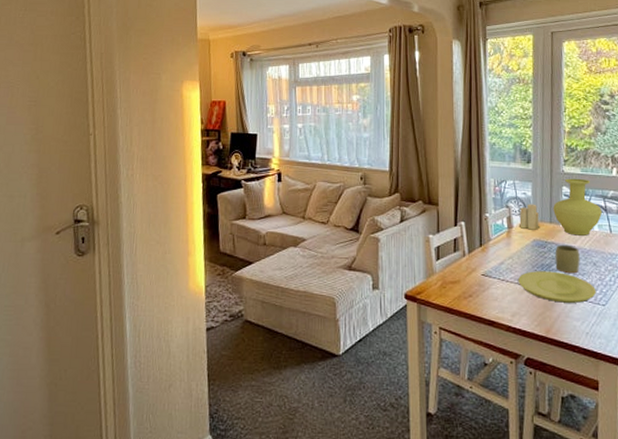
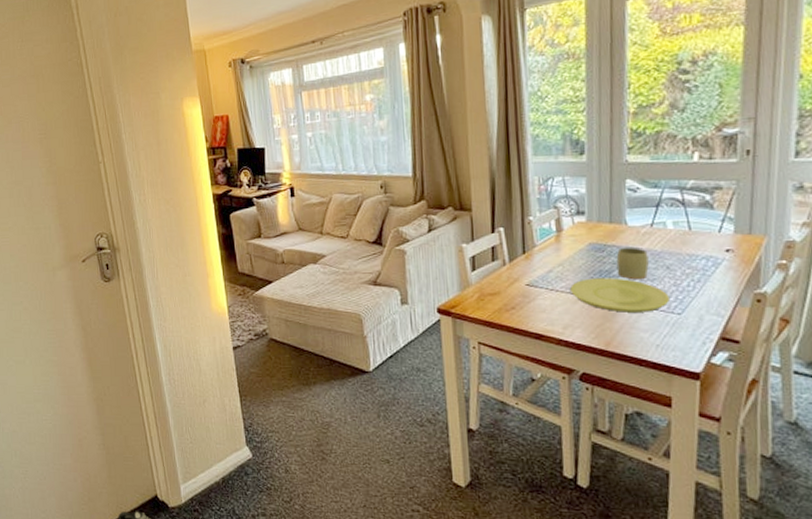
candle: present [518,204,541,230] -> none [570,202,598,232]
vase: present [553,178,603,236] -> none [614,168,680,236]

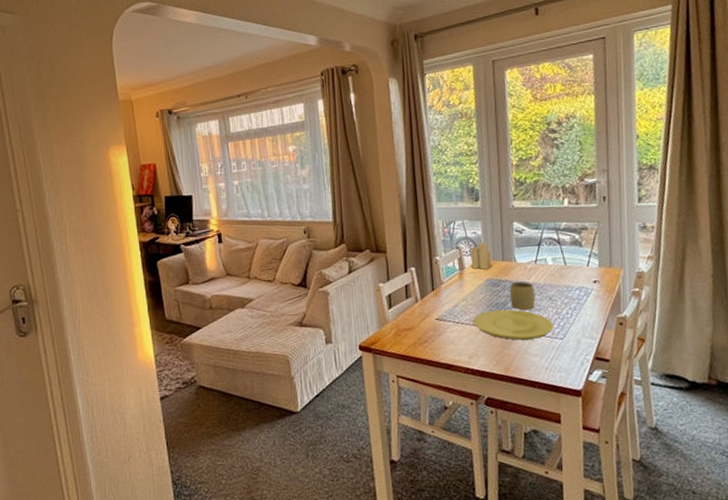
candle: none [570,202,598,232] -> present [470,242,493,270]

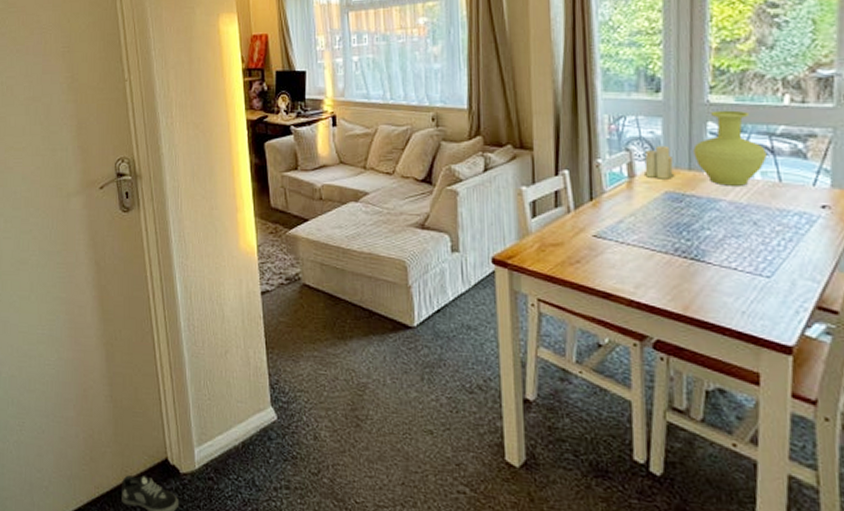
plate: present [473,309,554,340] -> none [643,232,757,273]
vase: none [505,212,556,271] -> present [693,110,768,186]
mug: present [509,281,536,310] -> none [695,197,733,236]

